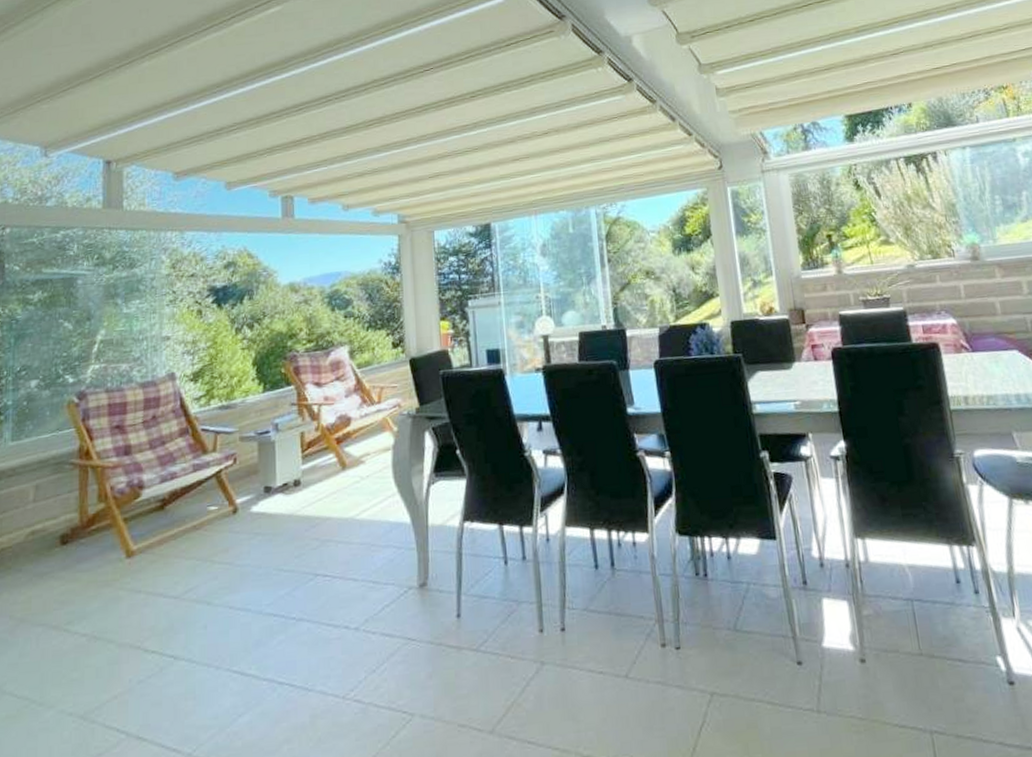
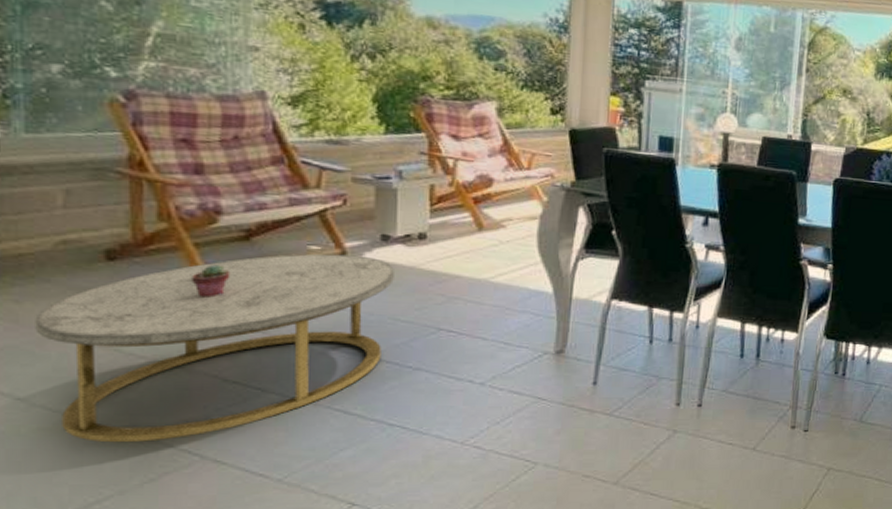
coffee table: none [9,510,276,726] -> present [35,253,394,443]
potted succulent: none [121,536,150,570] -> present [192,264,231,298]

